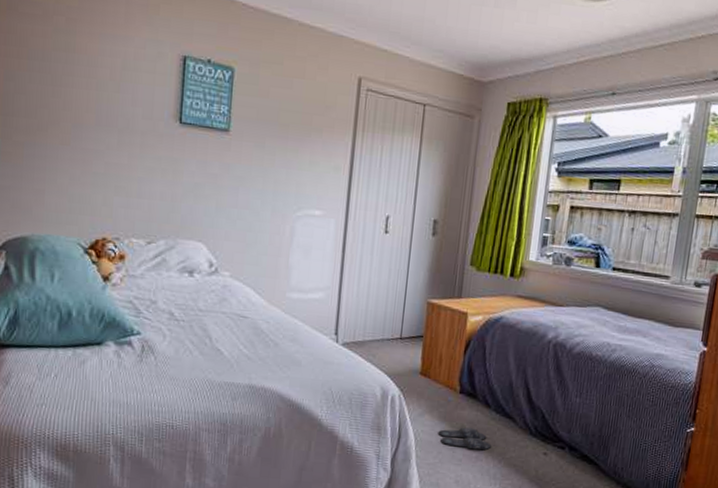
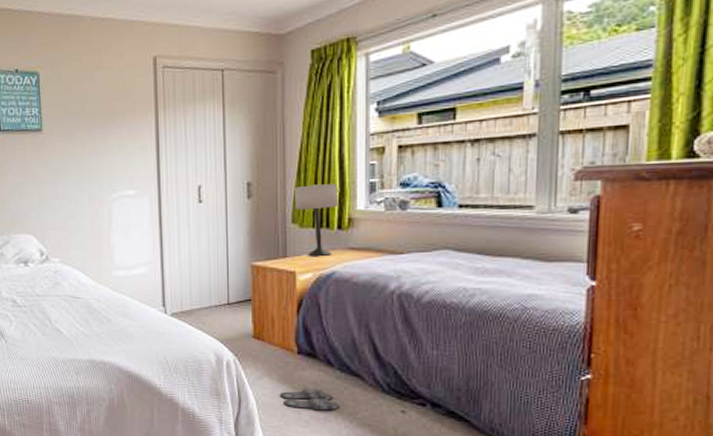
table lamp: none [475,231,515,302] -> present [295,184,339,257]

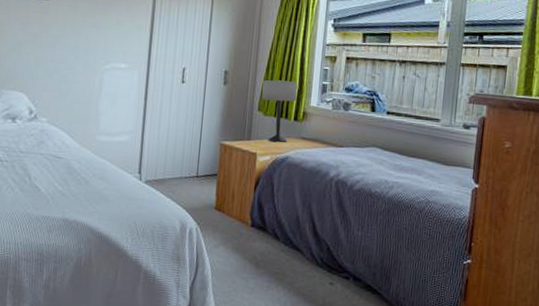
slippers: present [279,388,340,411] -> none [232,258,281,280]

